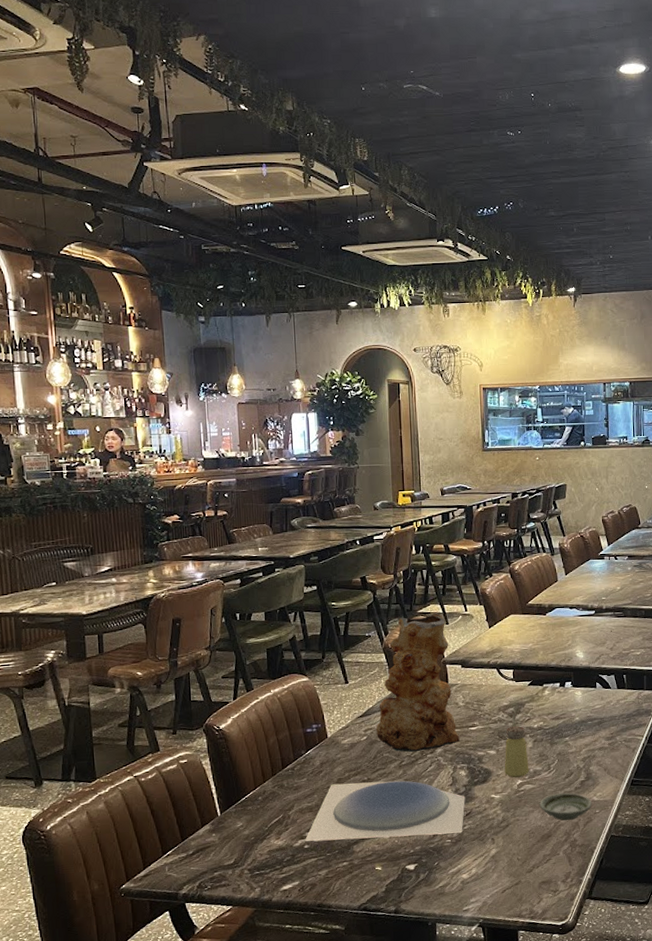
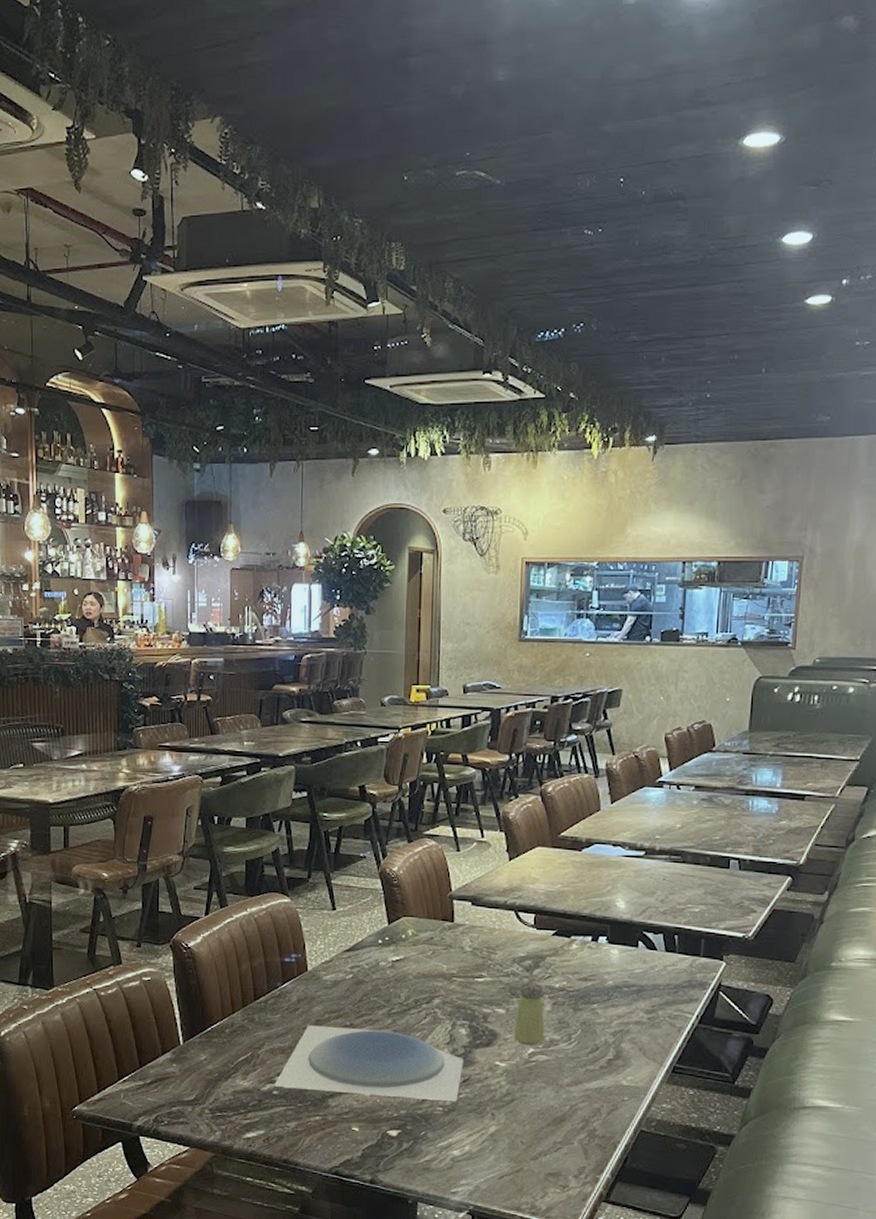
vase: present [375,612,459,753] -> none [363,835,462,1000]
saucer: present [539,793,593,821] -> none [553,1070,621,1105]

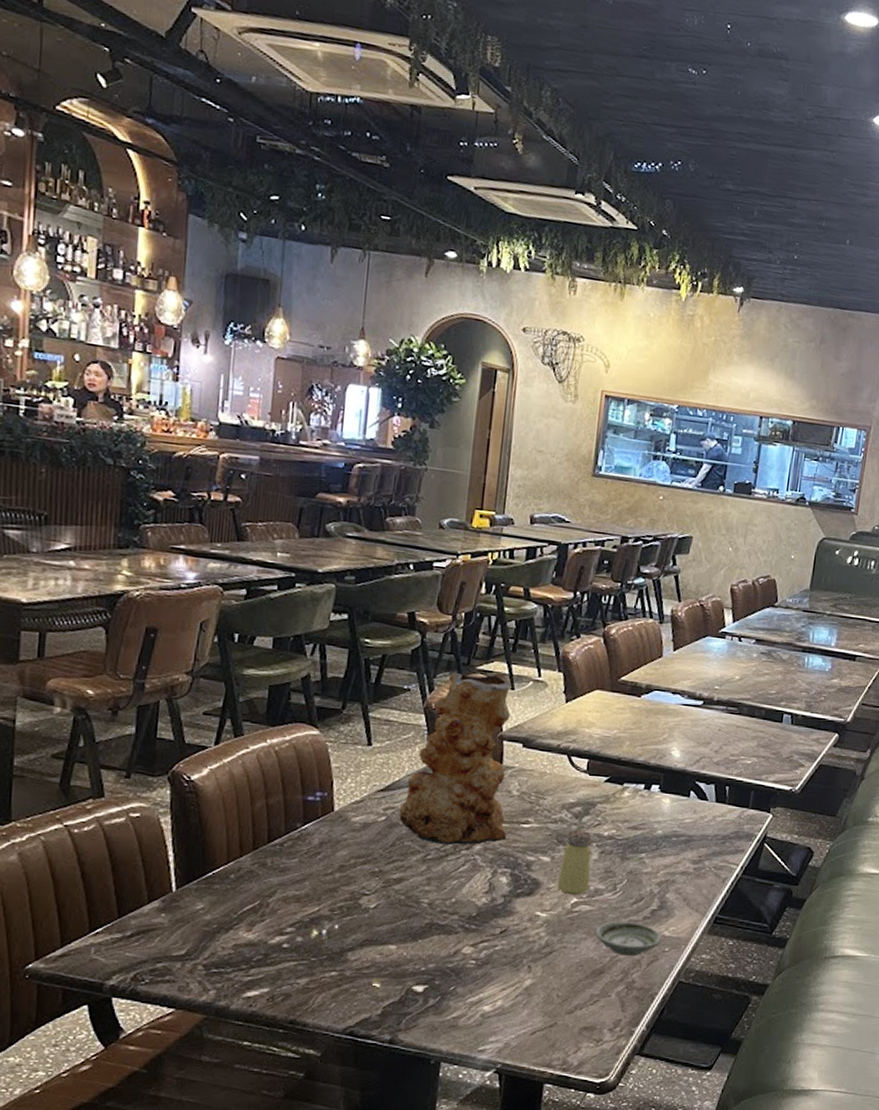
plate: present [274,1025,464,1102] -> none [285,871,502,955]
vase: none [363,835,462,1000] -> present [399,671,510,845]
saucer: none [553,1070,621,1105] -> present [595,921,662,957]

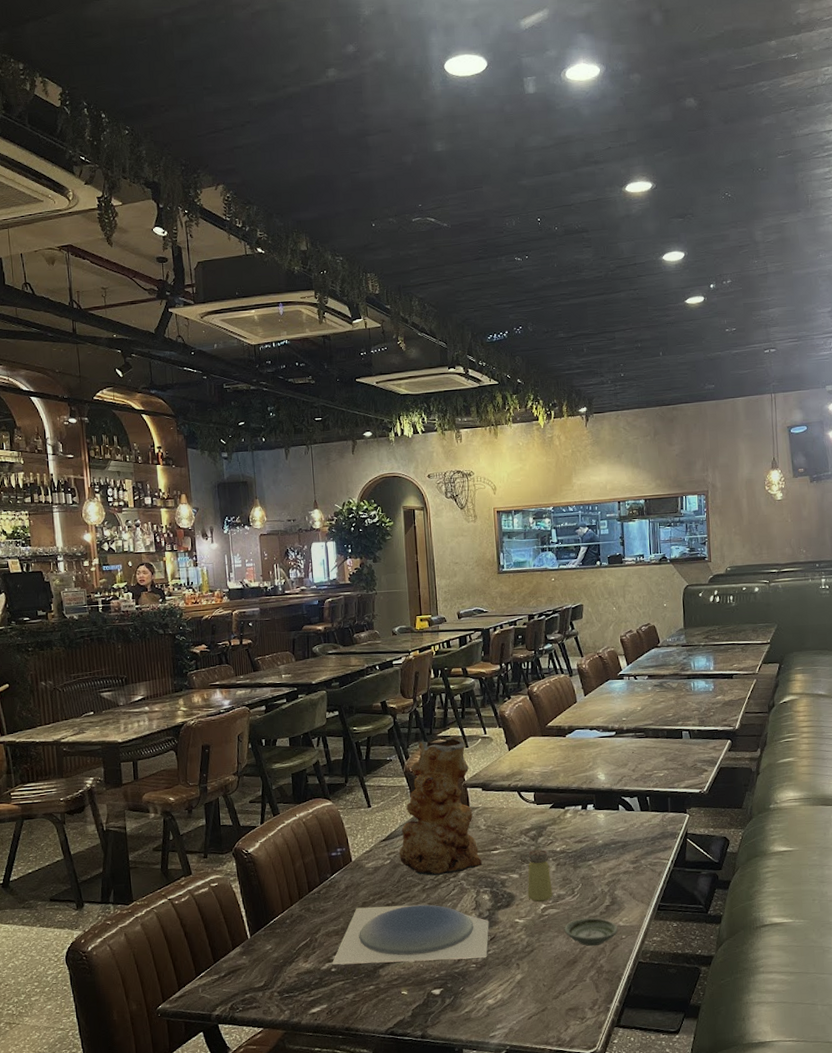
plate: none [285,871,502,955] -> present [332,904,489,965]

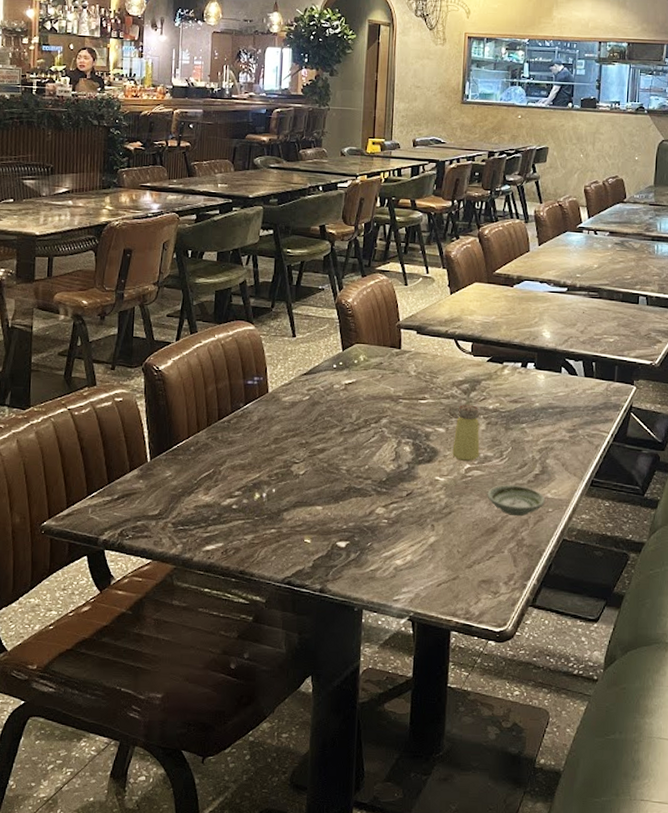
plate: present [332,904,489,965] -> none [234,443,407,515]
vase: present [398,735,482,876] -> none [319,271,407,420]

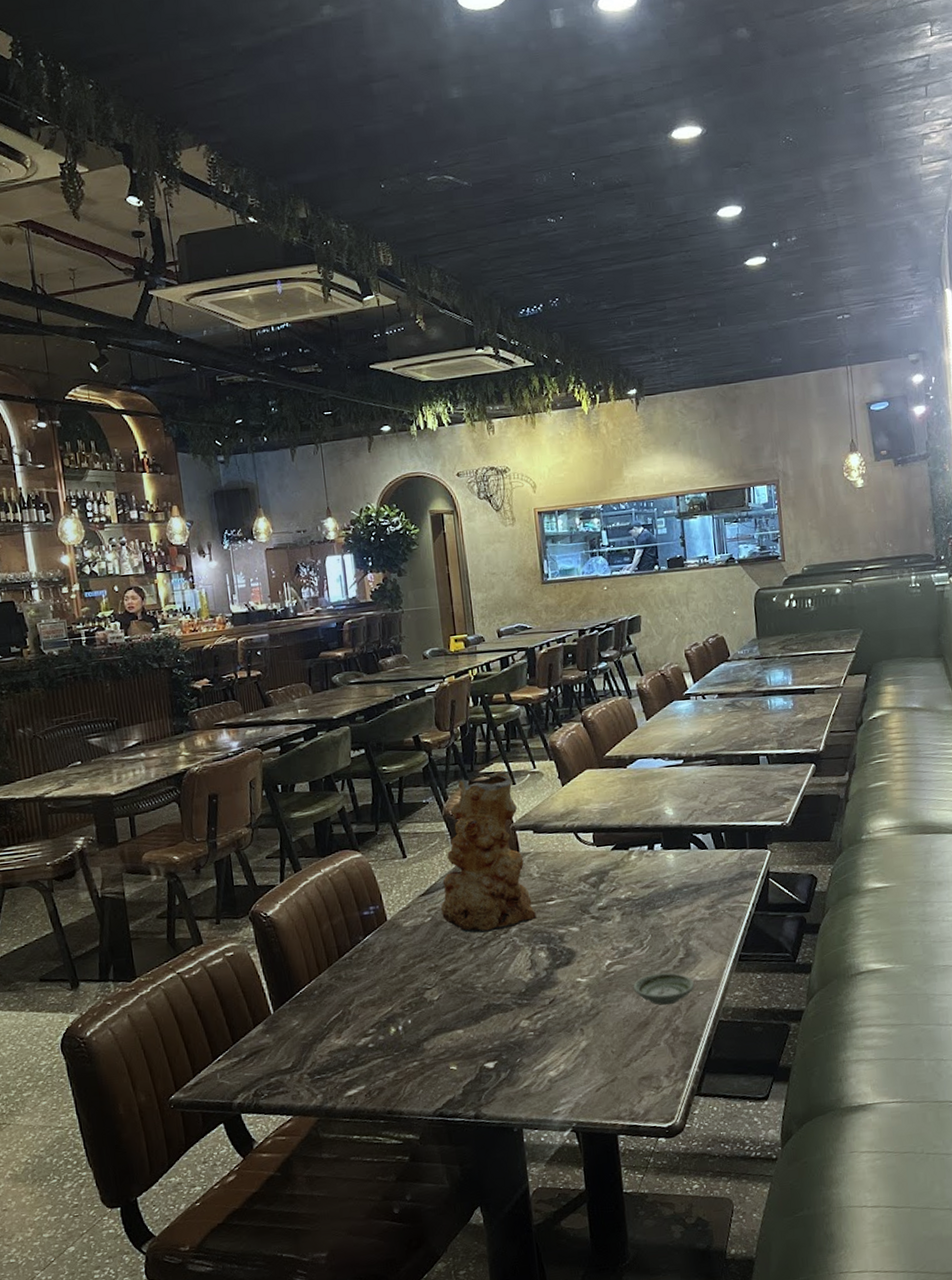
vase: none [319,271,407,420] -> present [440,771,536,934]
saltshaker: present [452,405,480,462] -> none [589,898,619,958]

